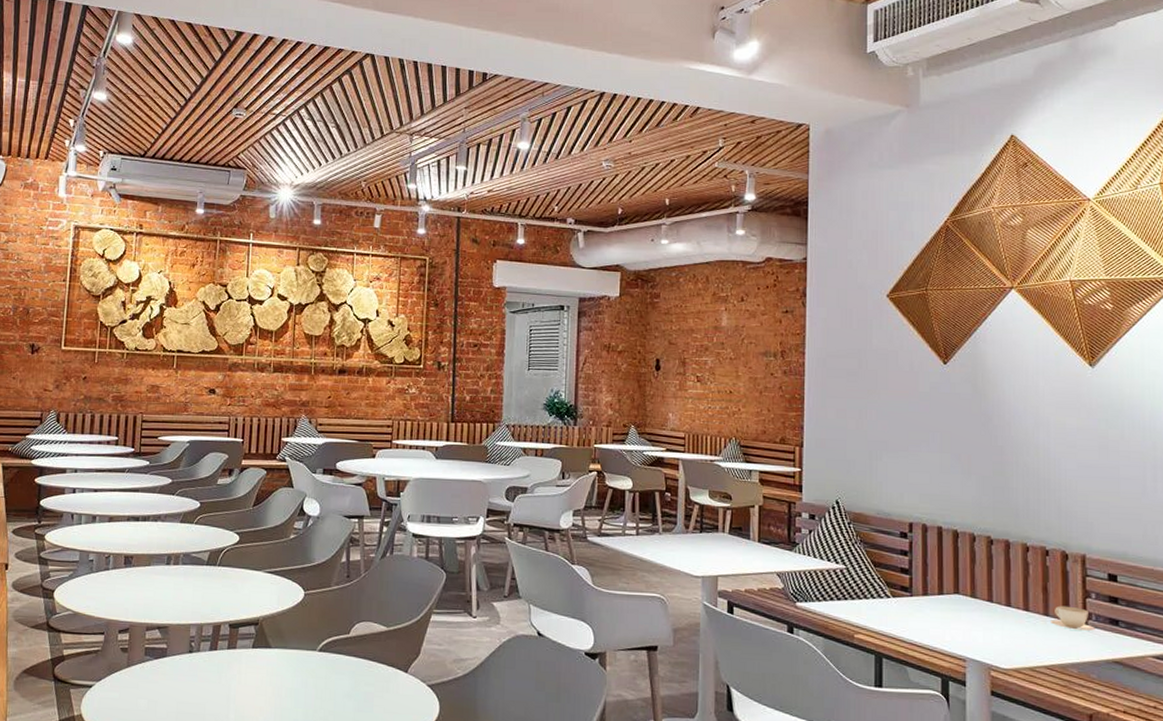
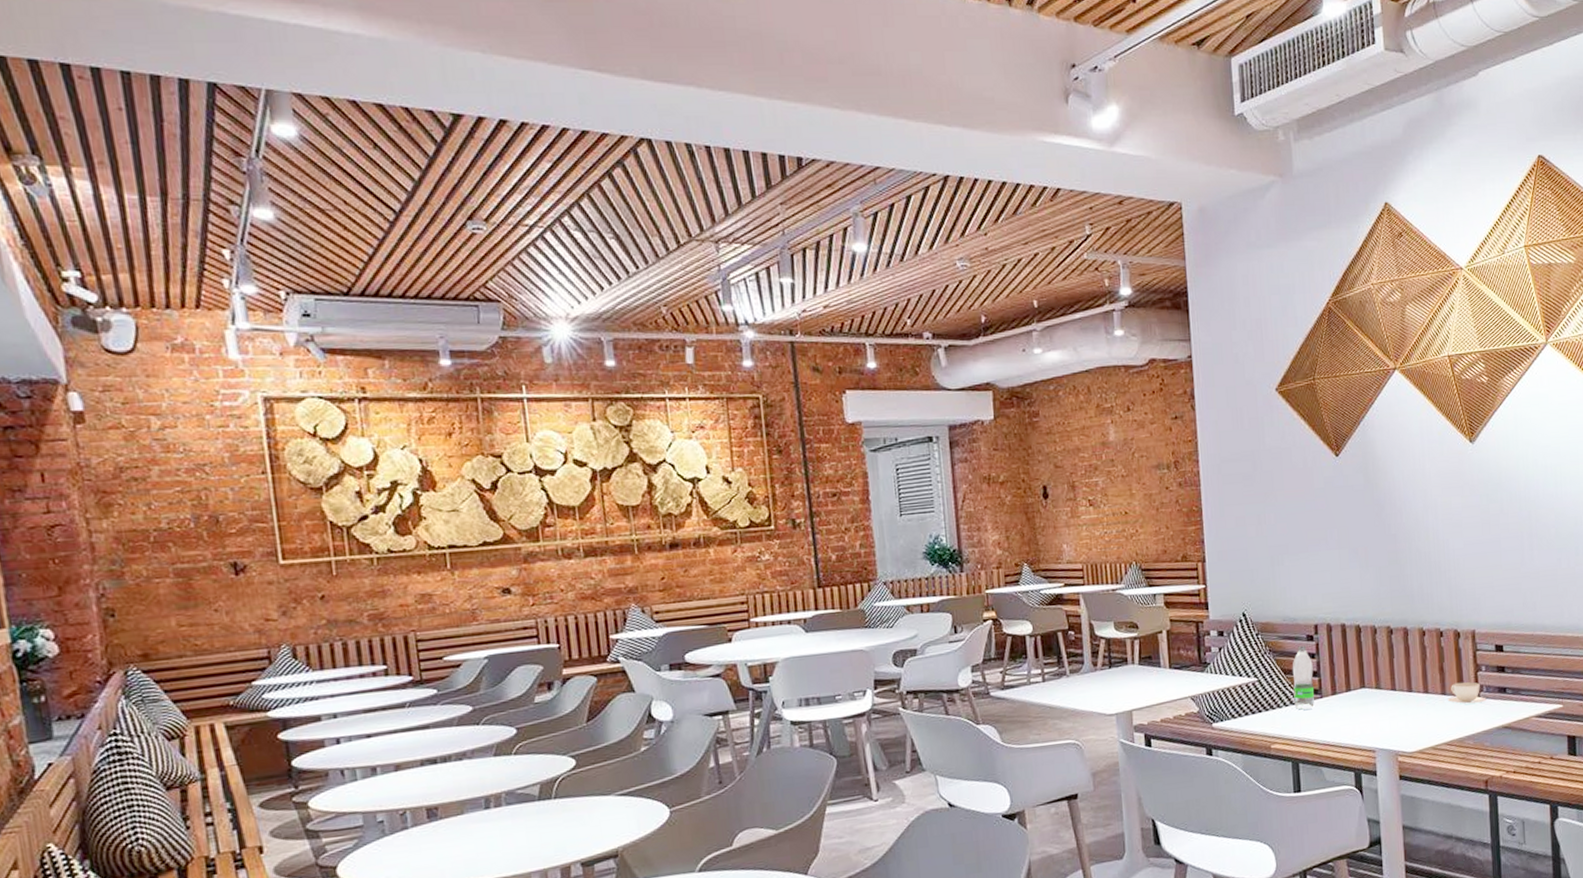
bottle: none [882,541,905,605] -> present [1292,645,1315,710]

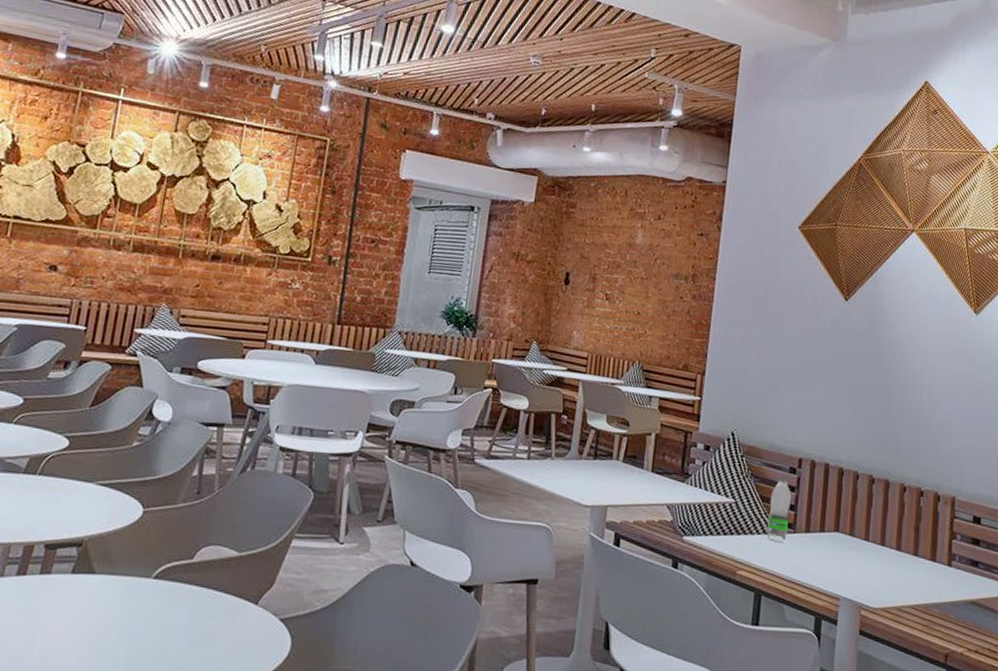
teacup: present [1447,682,1487,705] -> none [918,546,958,573]

